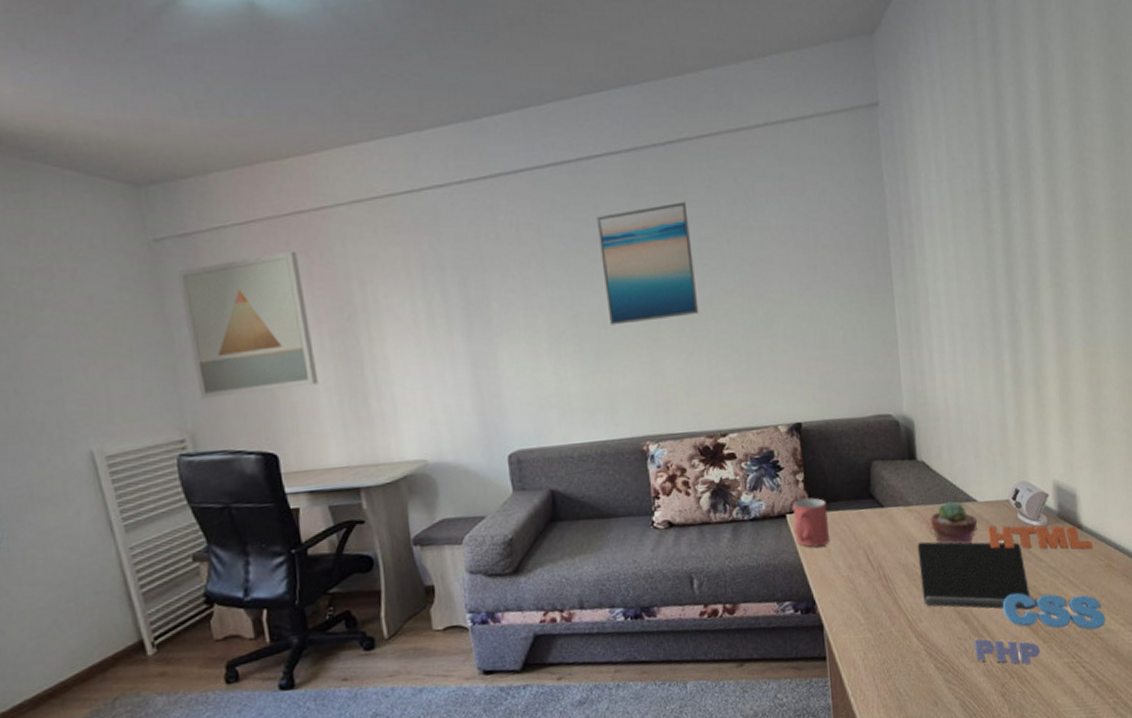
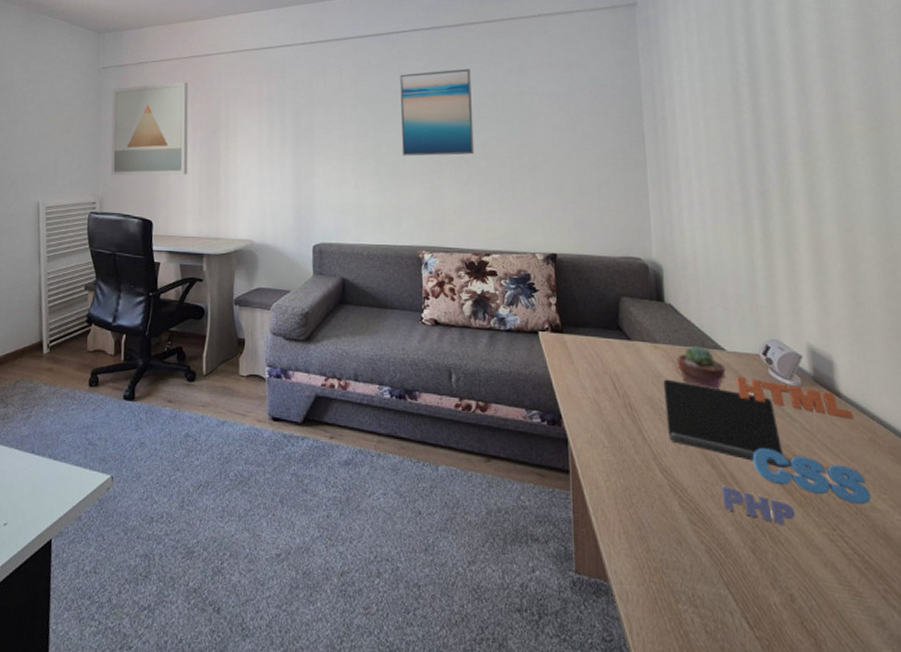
mug: present [793,497,831,548] -> none [544,320,579,366]

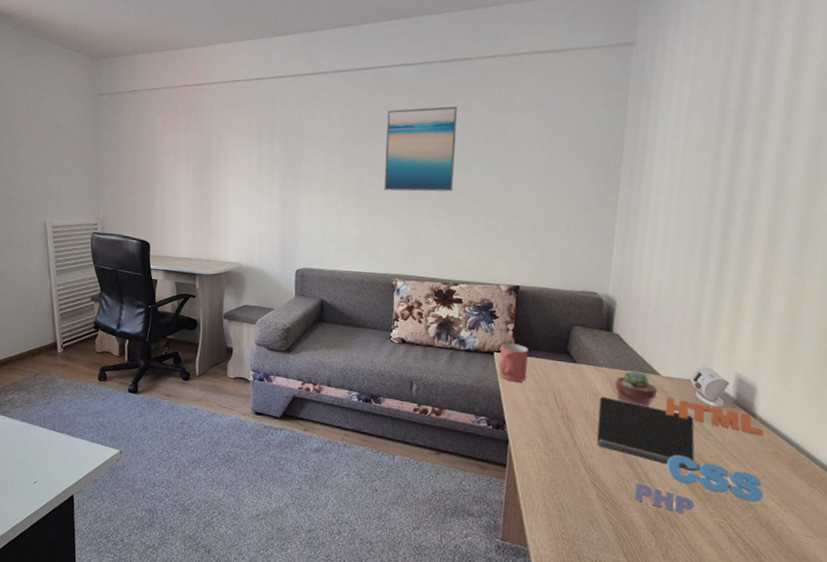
wall art: present [110,81,189,176] -> none [108,110,182,202]
mug: none [544,320,579,366] -> present [498,343,529,382]

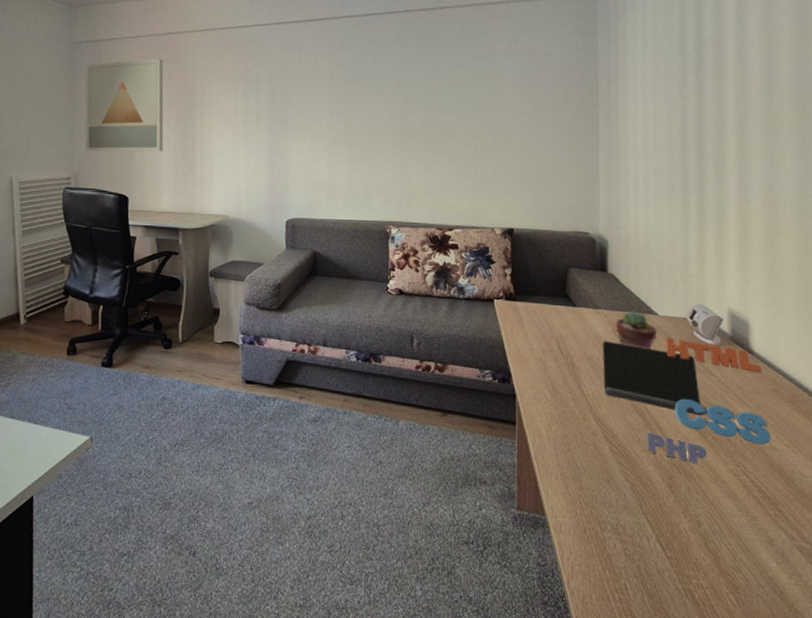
wall art: none [108,110,182,202] -> present [85,58,164,152]
wall art: present [384,106,458,192] -> none [372,51,442,136]
mug: present [498,343,529,382] -> none [499,289,529,330]

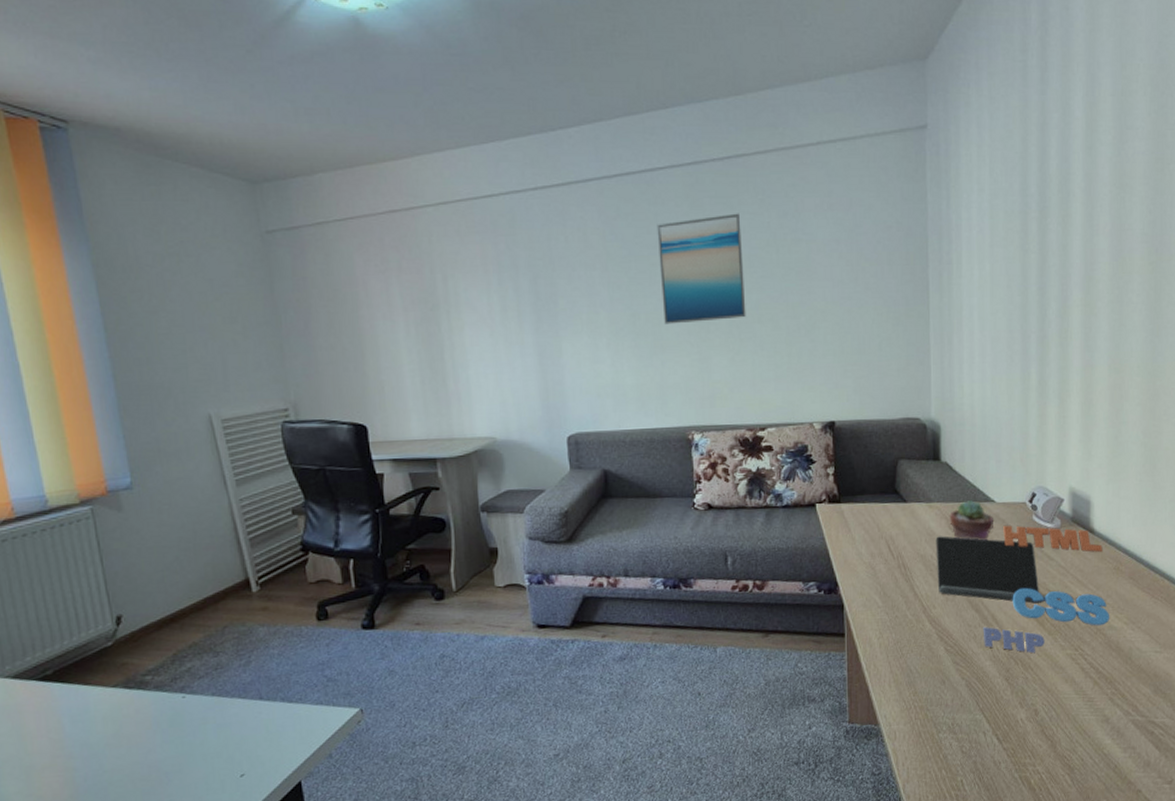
wall art: present [85,58,164,152] -> none [286,246,404,374]
wall art: none [372,51,442,136] -> present [657,213,746,325]

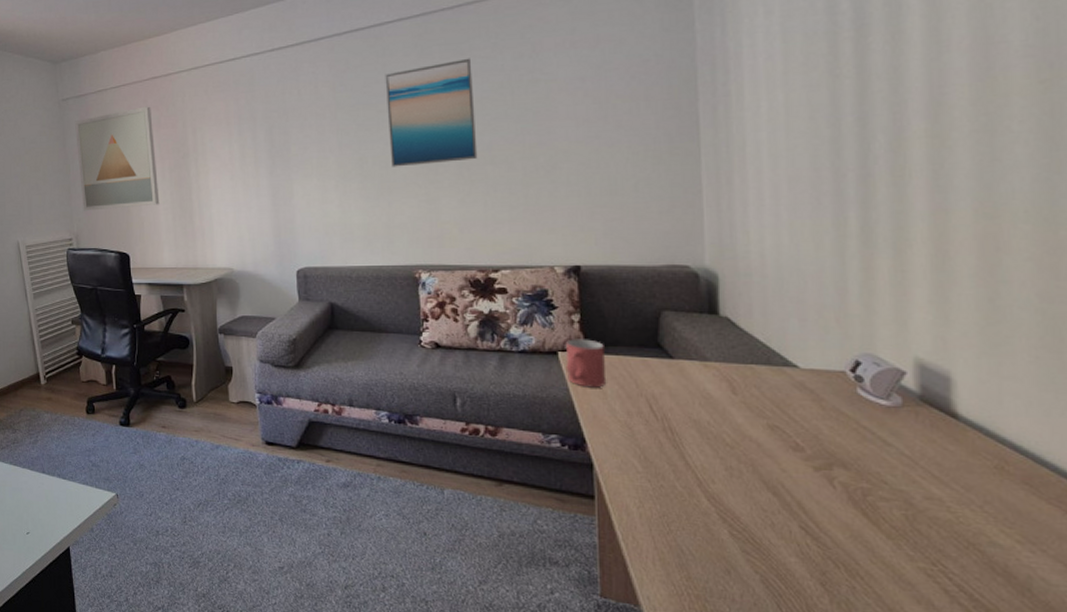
wall art: none [286,246,404,374] -> present [75,106,160,211]
mug: none [822,490,855,535] -> present [565,339,607,388]
laptop: present [936,526,1110,654] -> none [714,397,991,559]
potted succulent: present [949,500,994,541] -> none [732,363,798,412]

